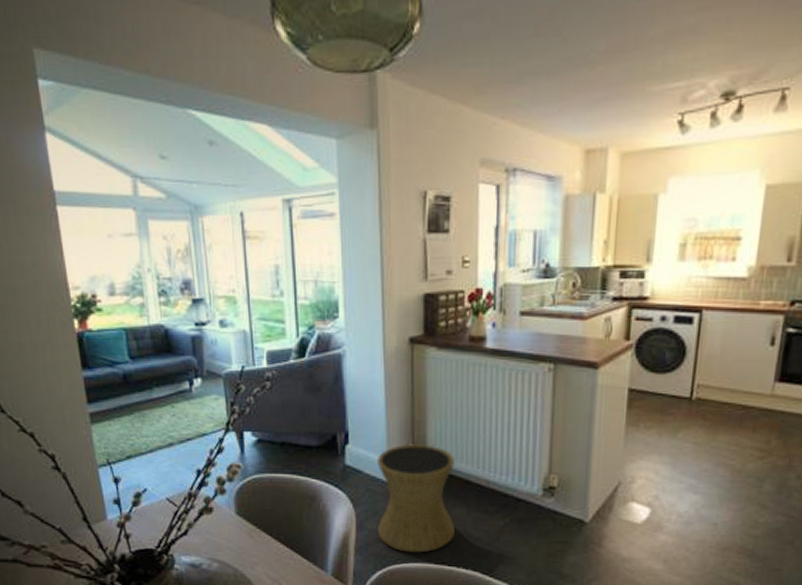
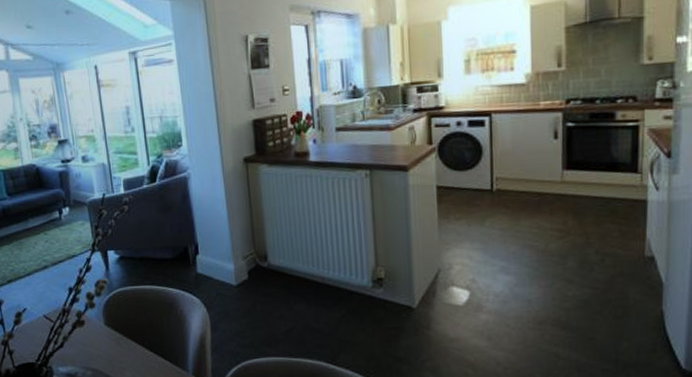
side table: present [376,444,455,553] -> none [224,249,298,348]

